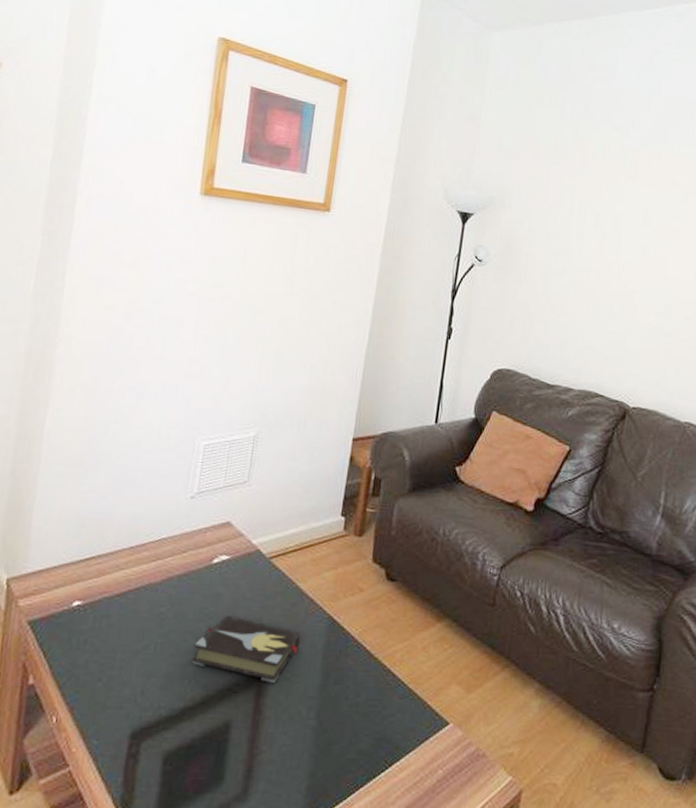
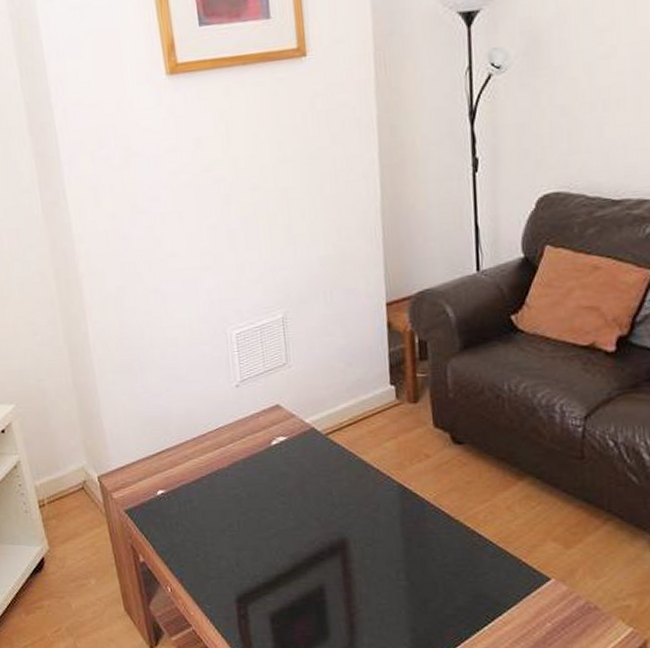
hardback book: present [192,614,300,683] -> none [273,491,374,550]

